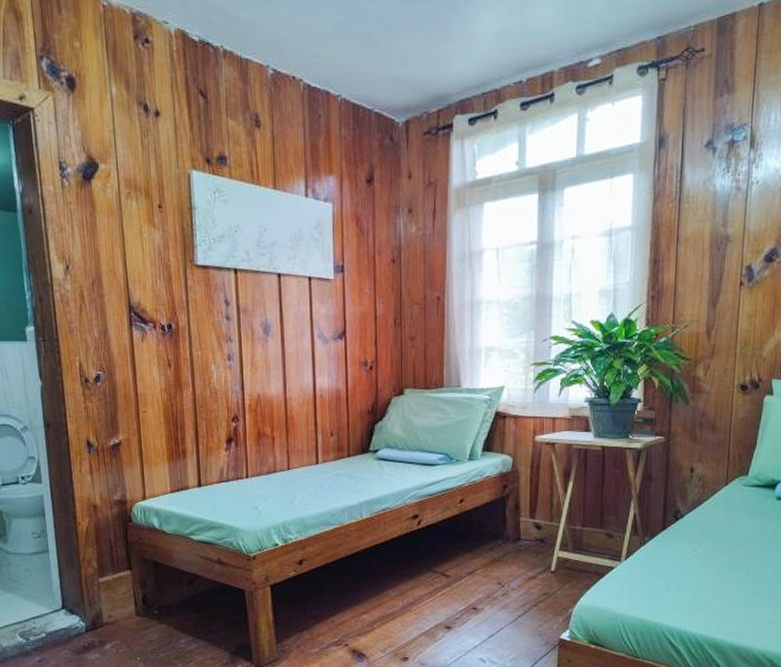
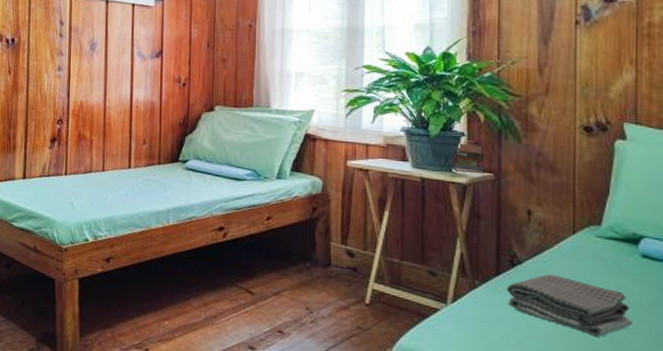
towel: none [671,524,766,572] -> present [507,274,632,337]

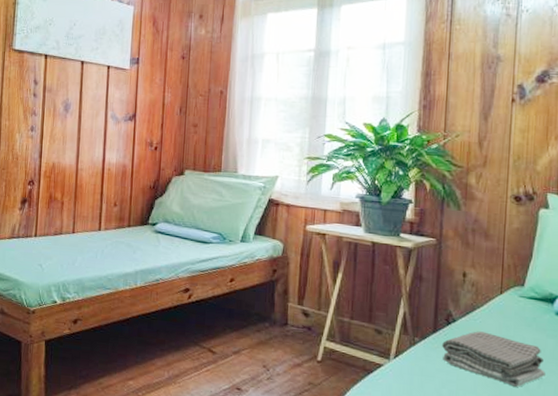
books: present [454,143,484,176] -> none [401,209,428,241]

